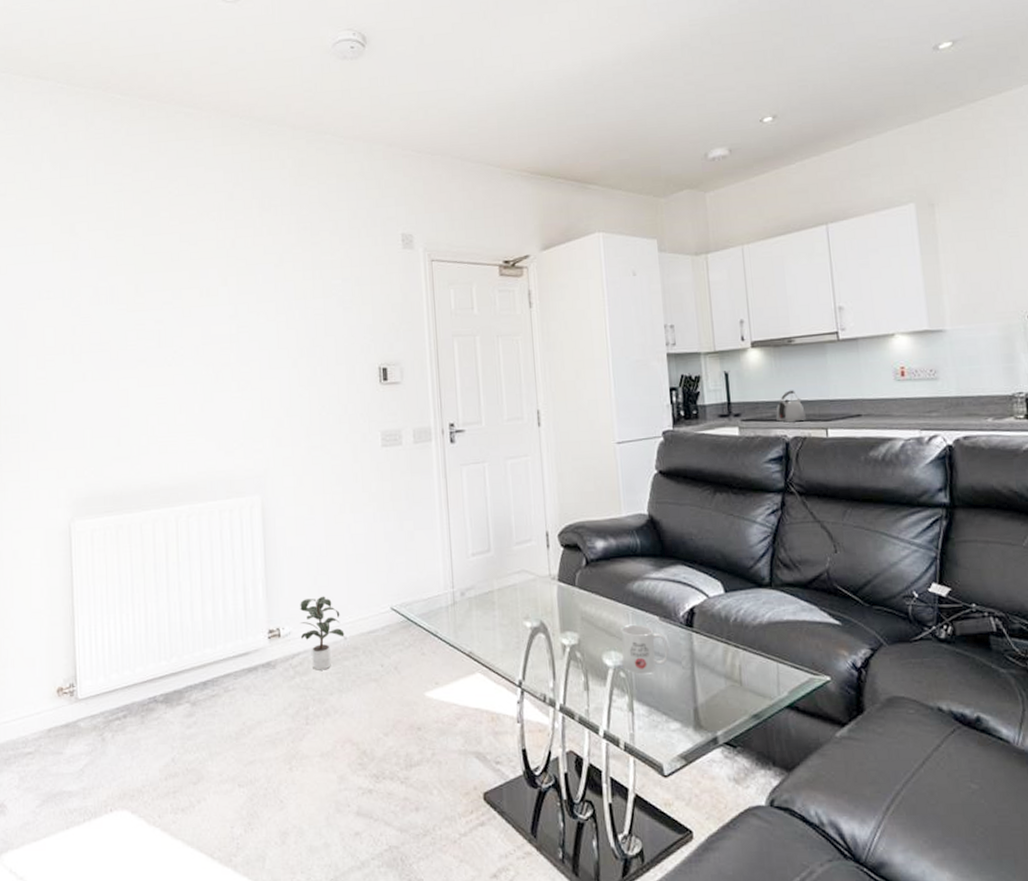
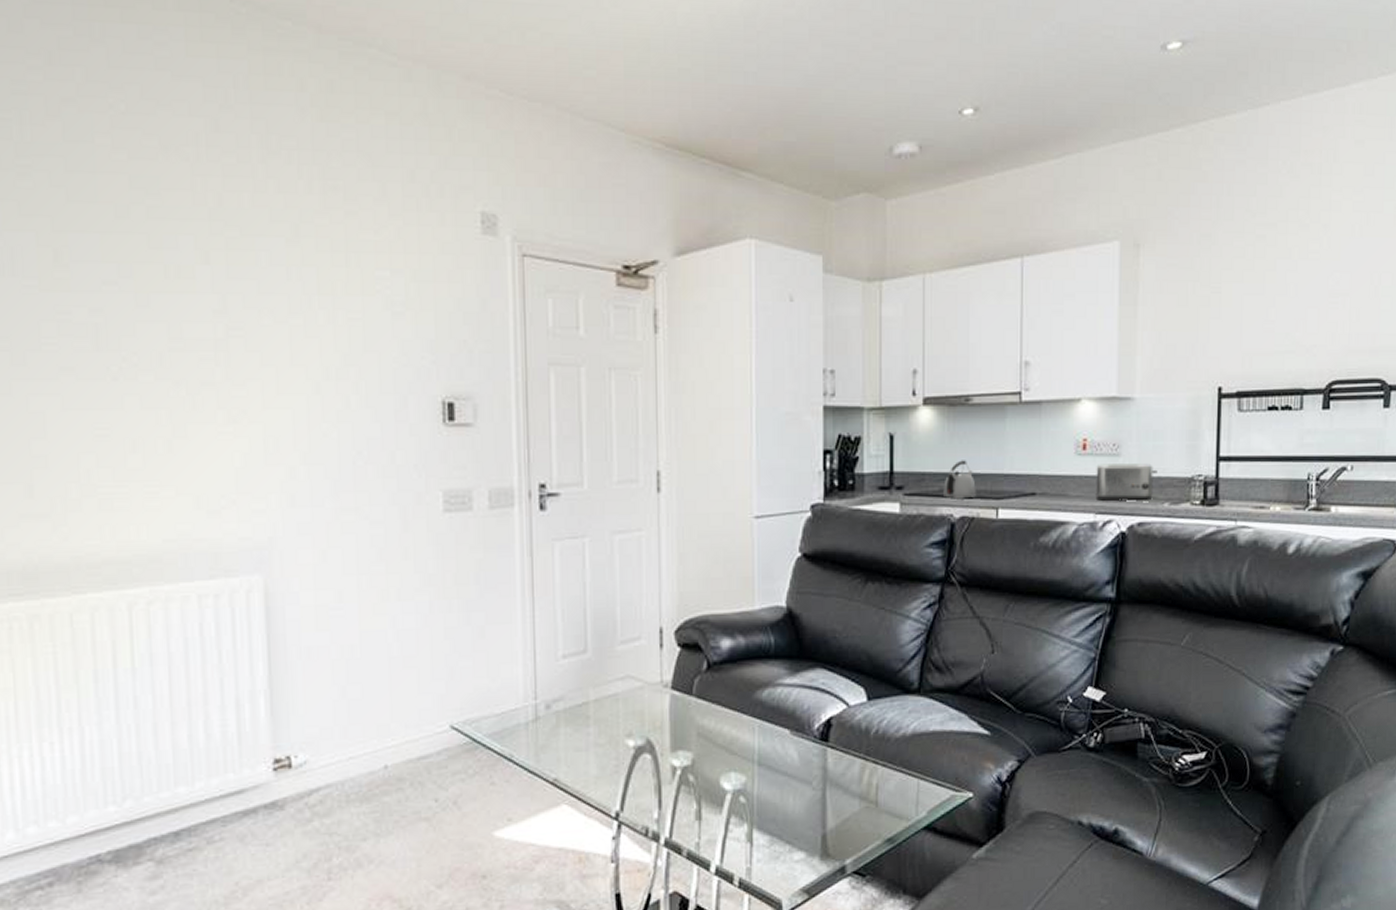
potted plant: present [300,596,345,670] -> none [321,712,385,810]
mug: present [621,624,669,675] -> none [743,739,799,799]
toaster: none [916,385,977,419] -> present [1094,463,1157,502]

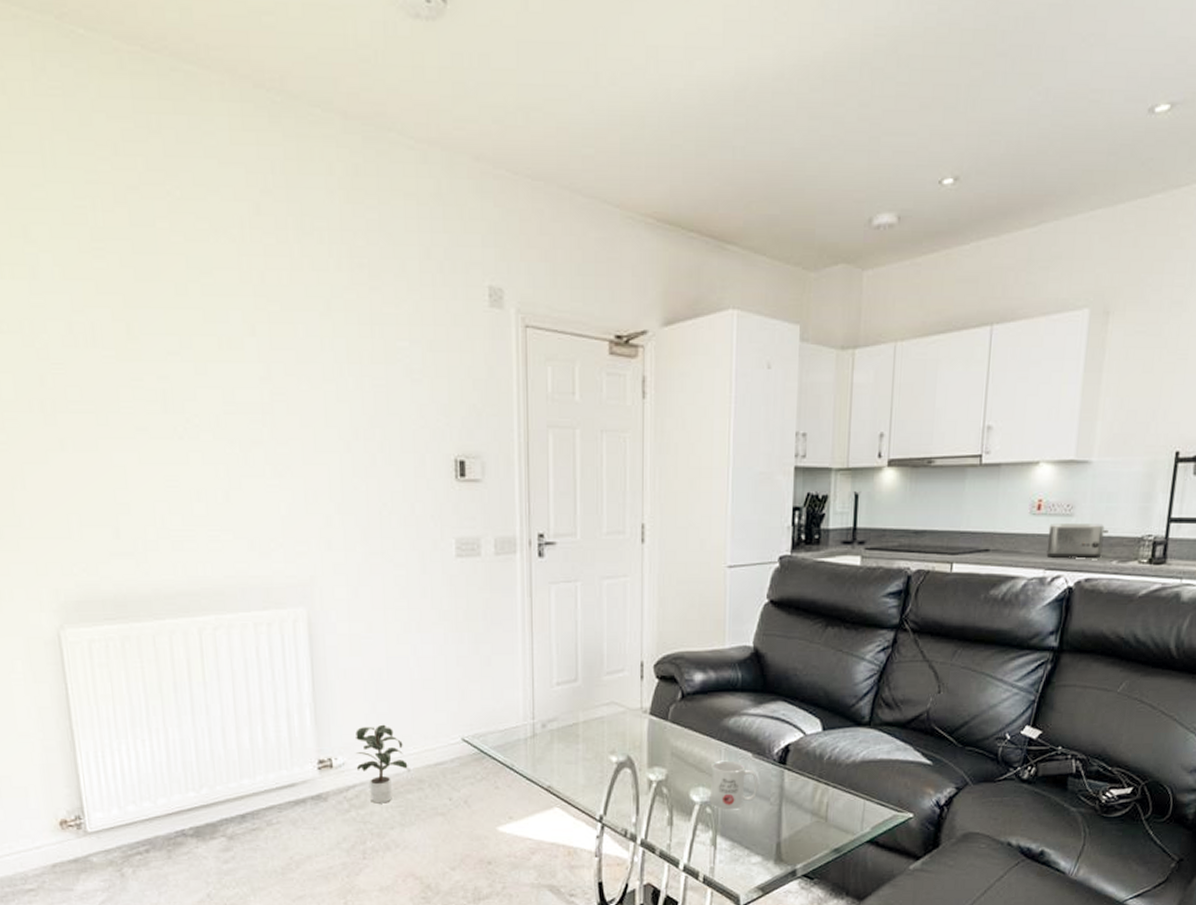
potted plant: none [321,712,385,810] -> present [356,724,408,804]
mug: none [743,739,799,799] -> present [709,760,759,810]
kettle: present [943,460,977,499] -> none [902,518,934,554]

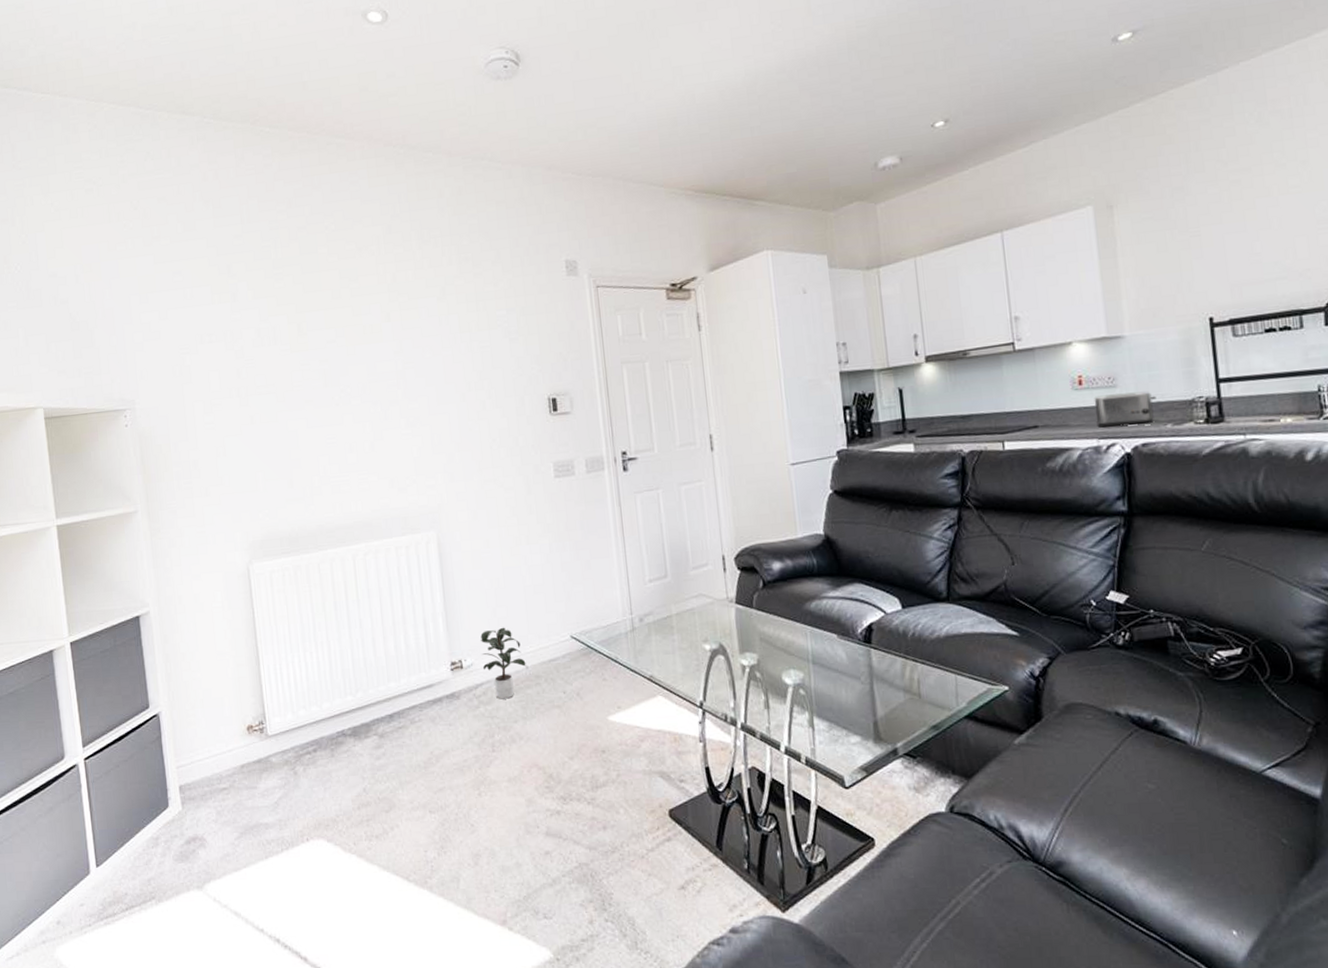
mug: present [709,760,759,810] -> none [799,642,848,691]

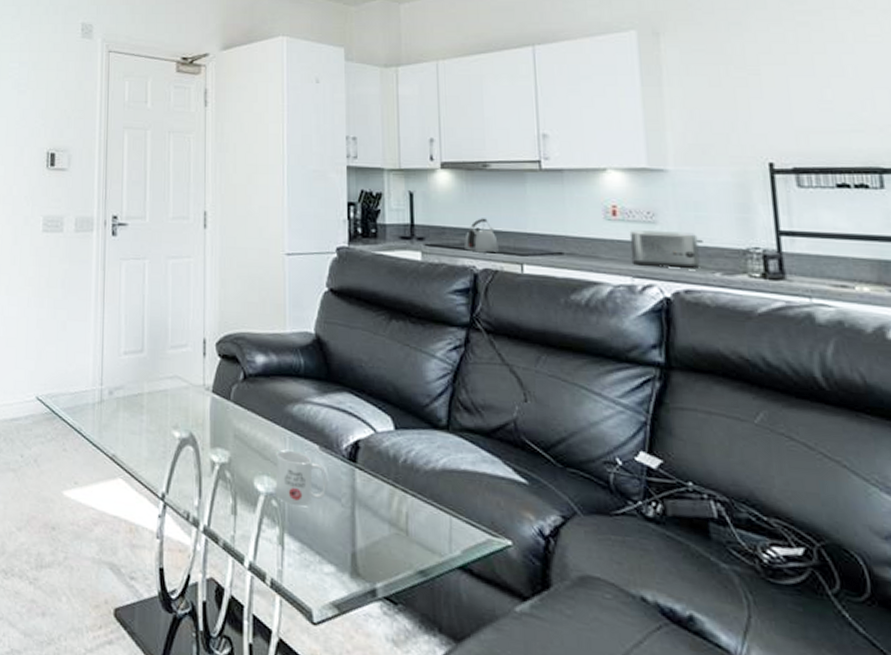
mug: none [799,642,848,691] -> present [275,449,328,507]
kettle: none [951,403,983,437] -> present [464,218,500,253]

